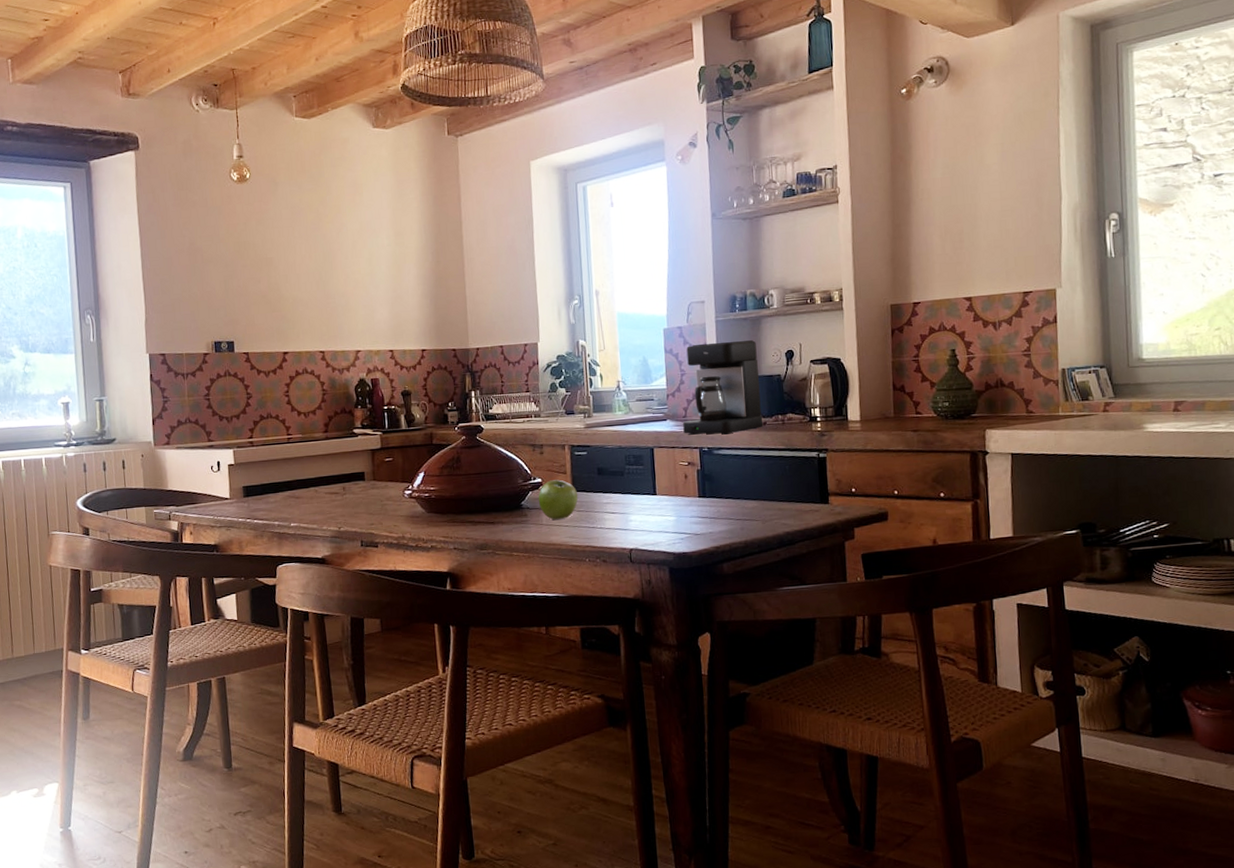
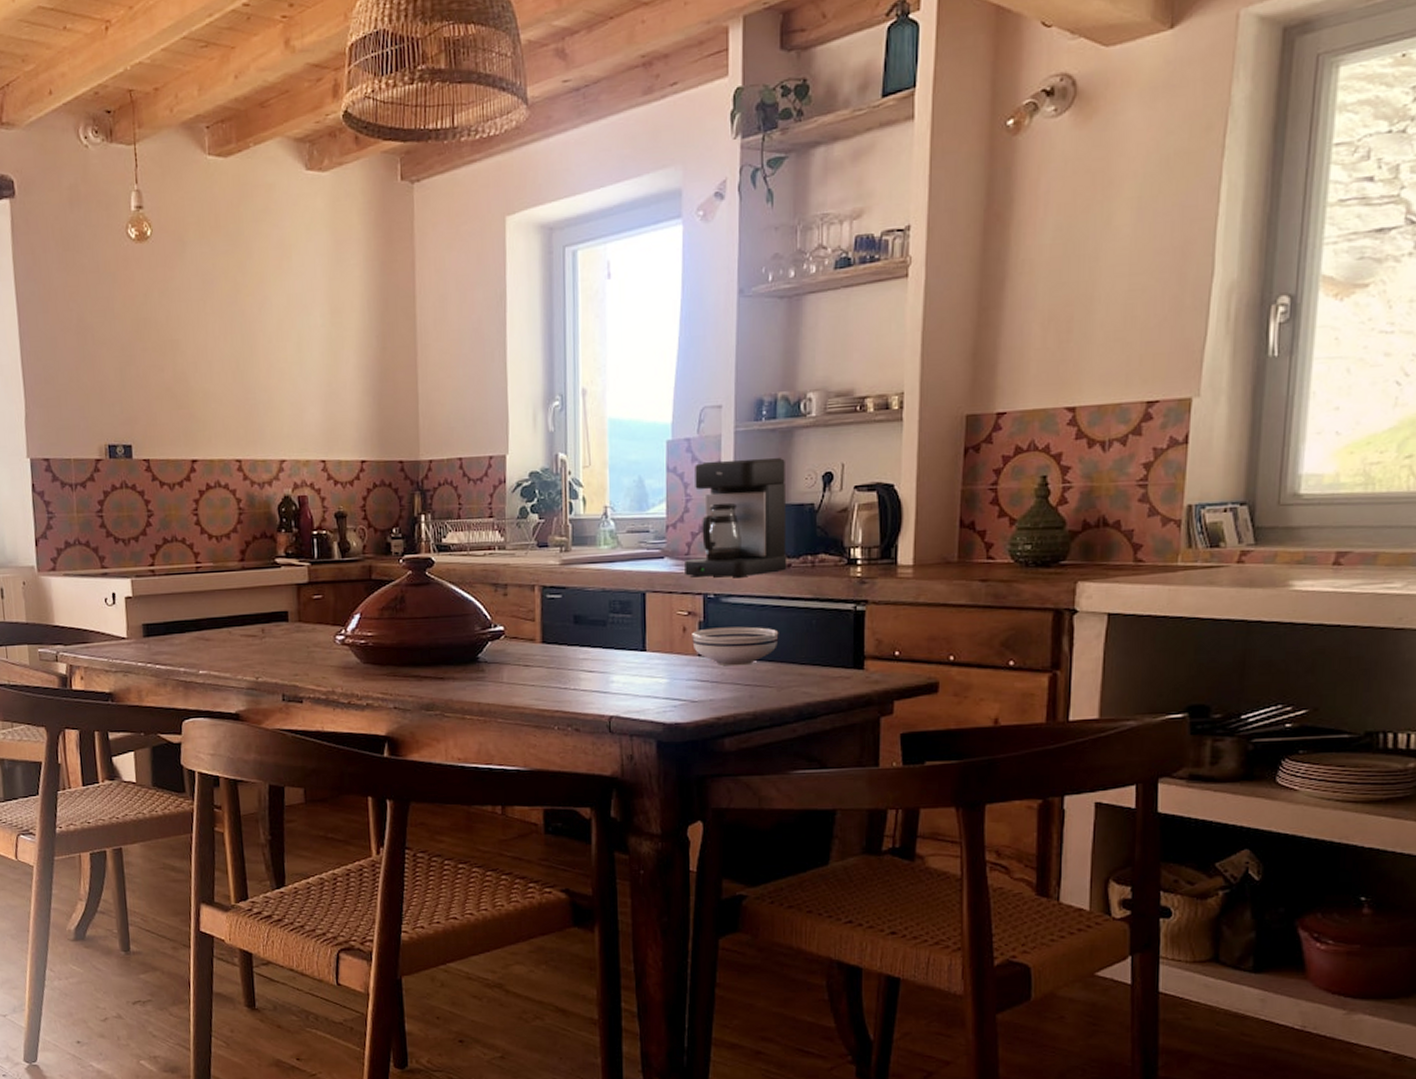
fruit: present [538,479,579,520] -> none [498,628,549,677]
bowl: none [692,472,761,505] -> present [692,626,779,666]

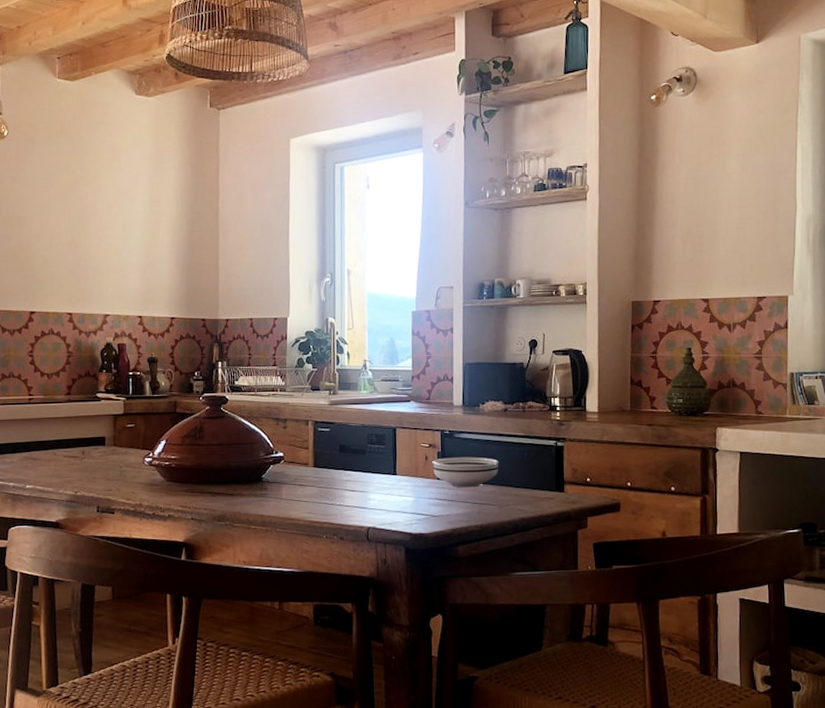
coffee maker: present [684,458,787,578] -> none [426,328,505,419]

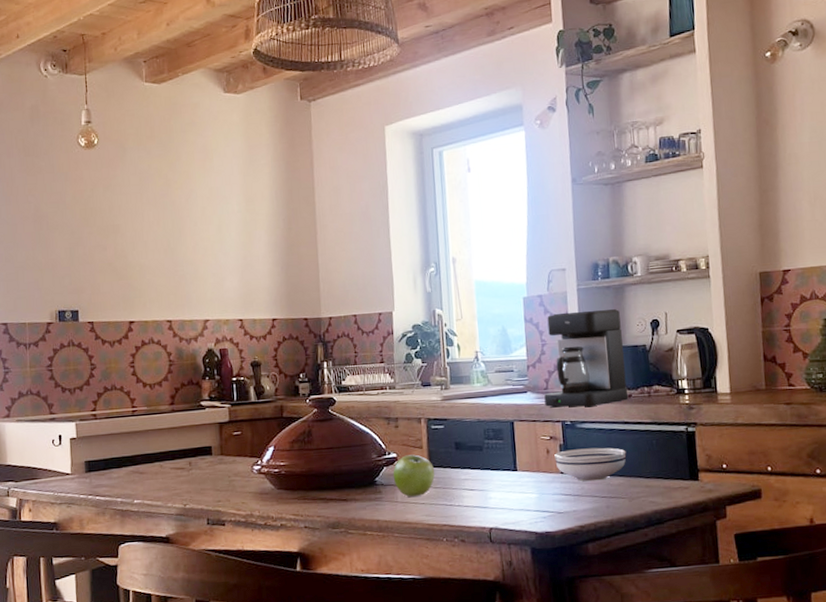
fruit: none [279,455,319,494] -> present [393,454,435,497]
coffee maker: none [426,328,505,419] -> present [544,309,629,408]

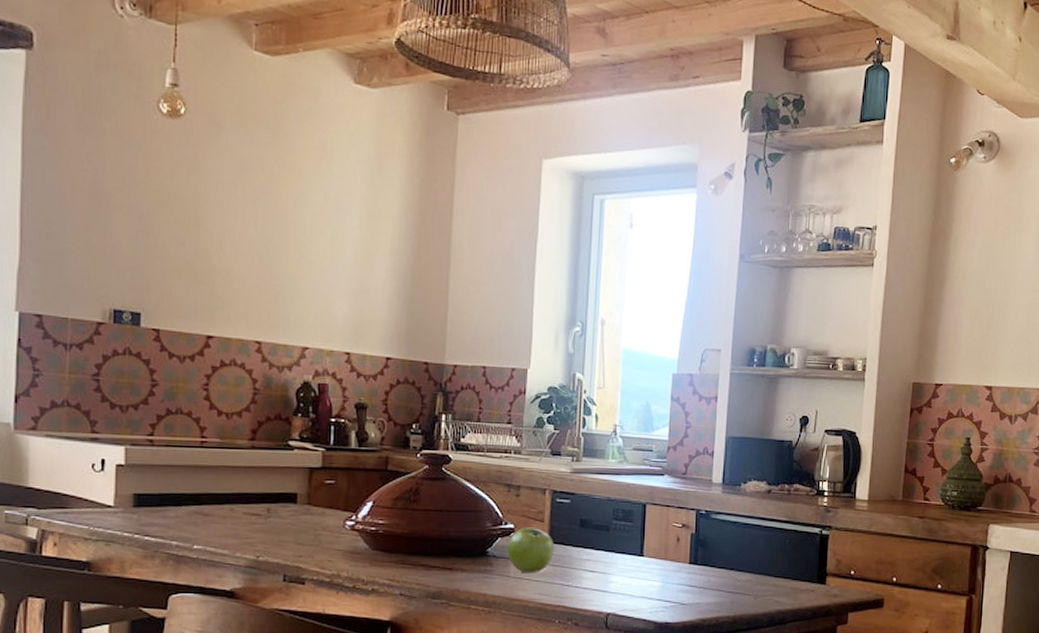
coffee maker: present [544,309,629,408] -> none [681,395,770,498]
bowl: present [554,447,627,482] -> none [684,540,758,575]

